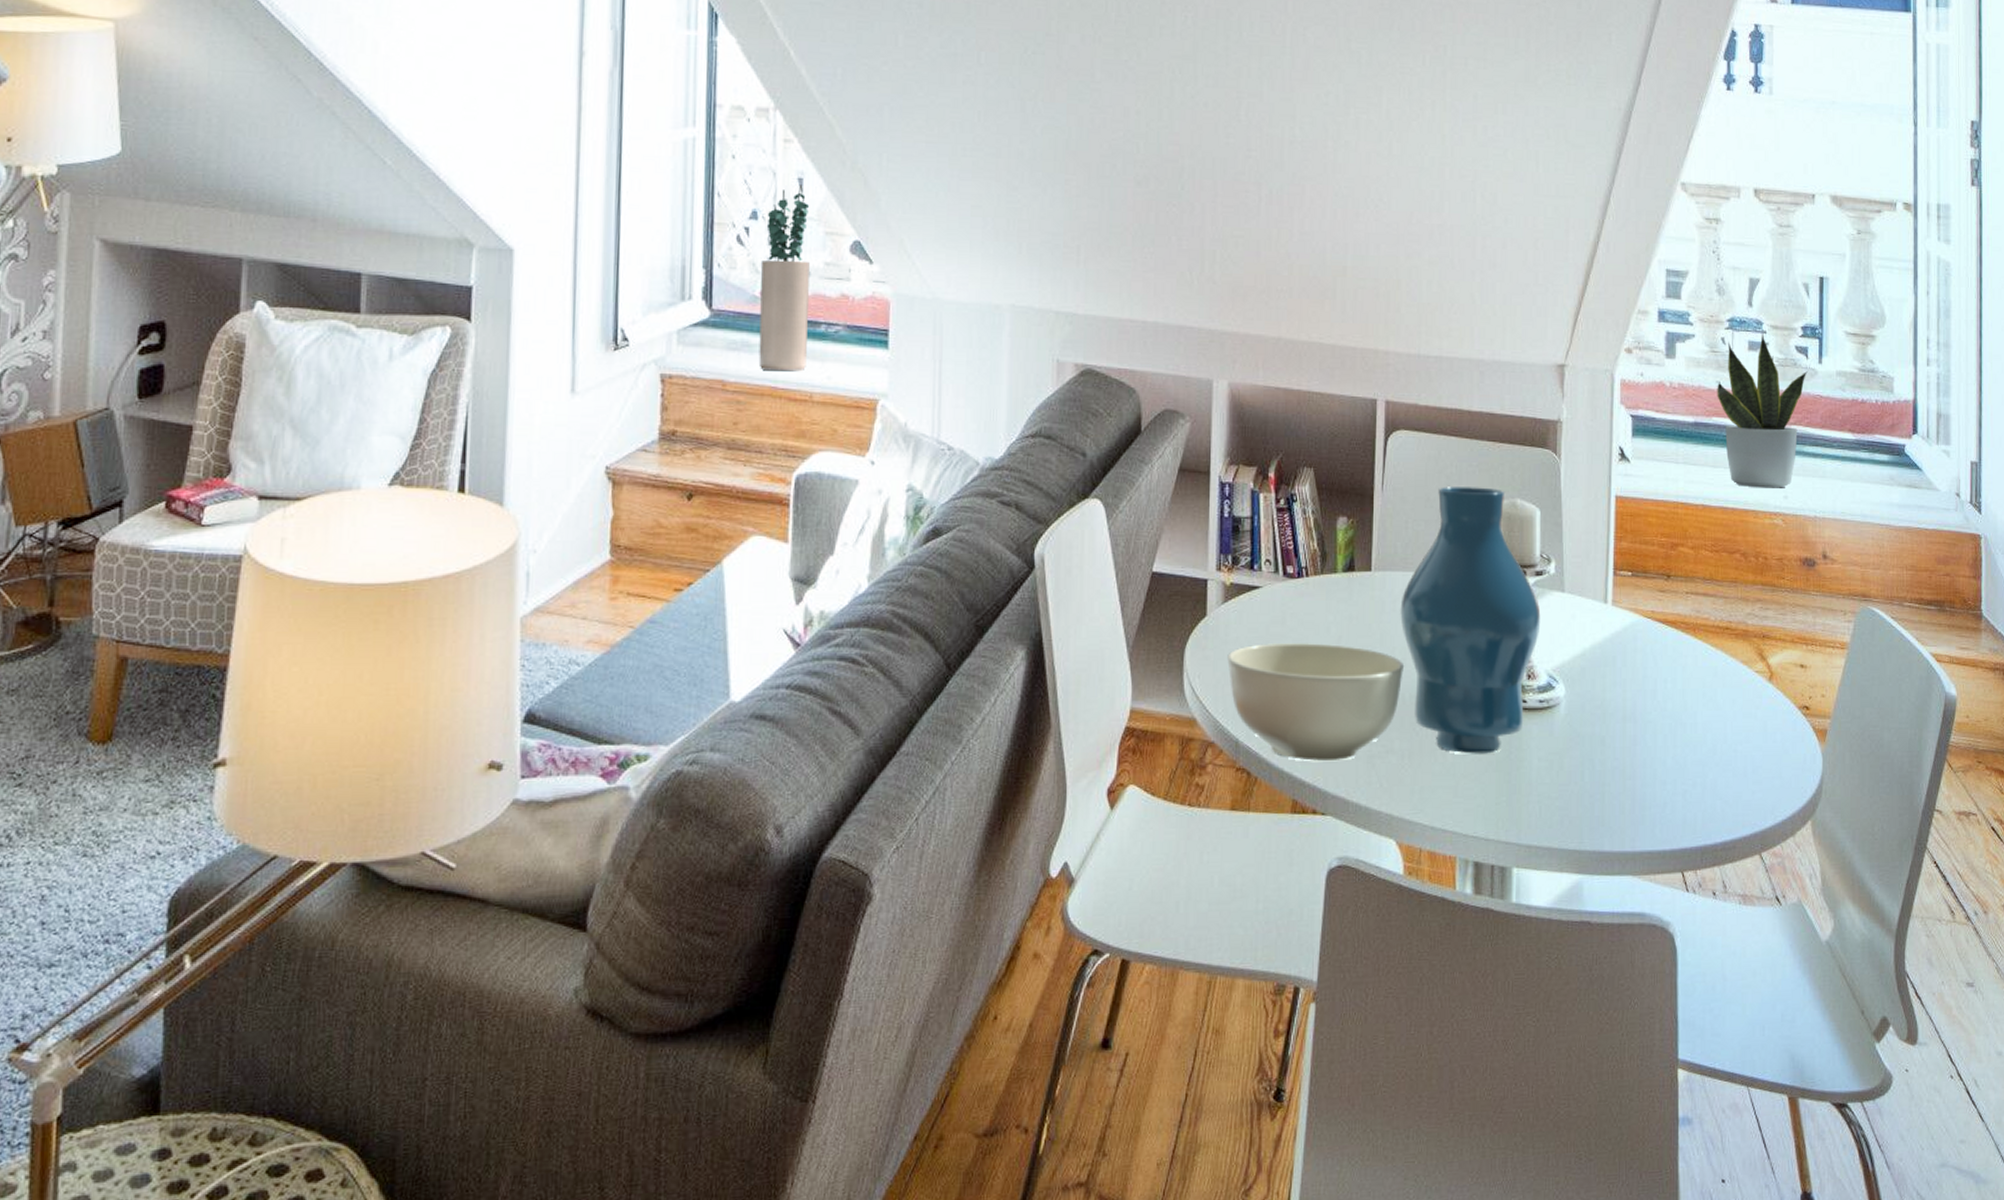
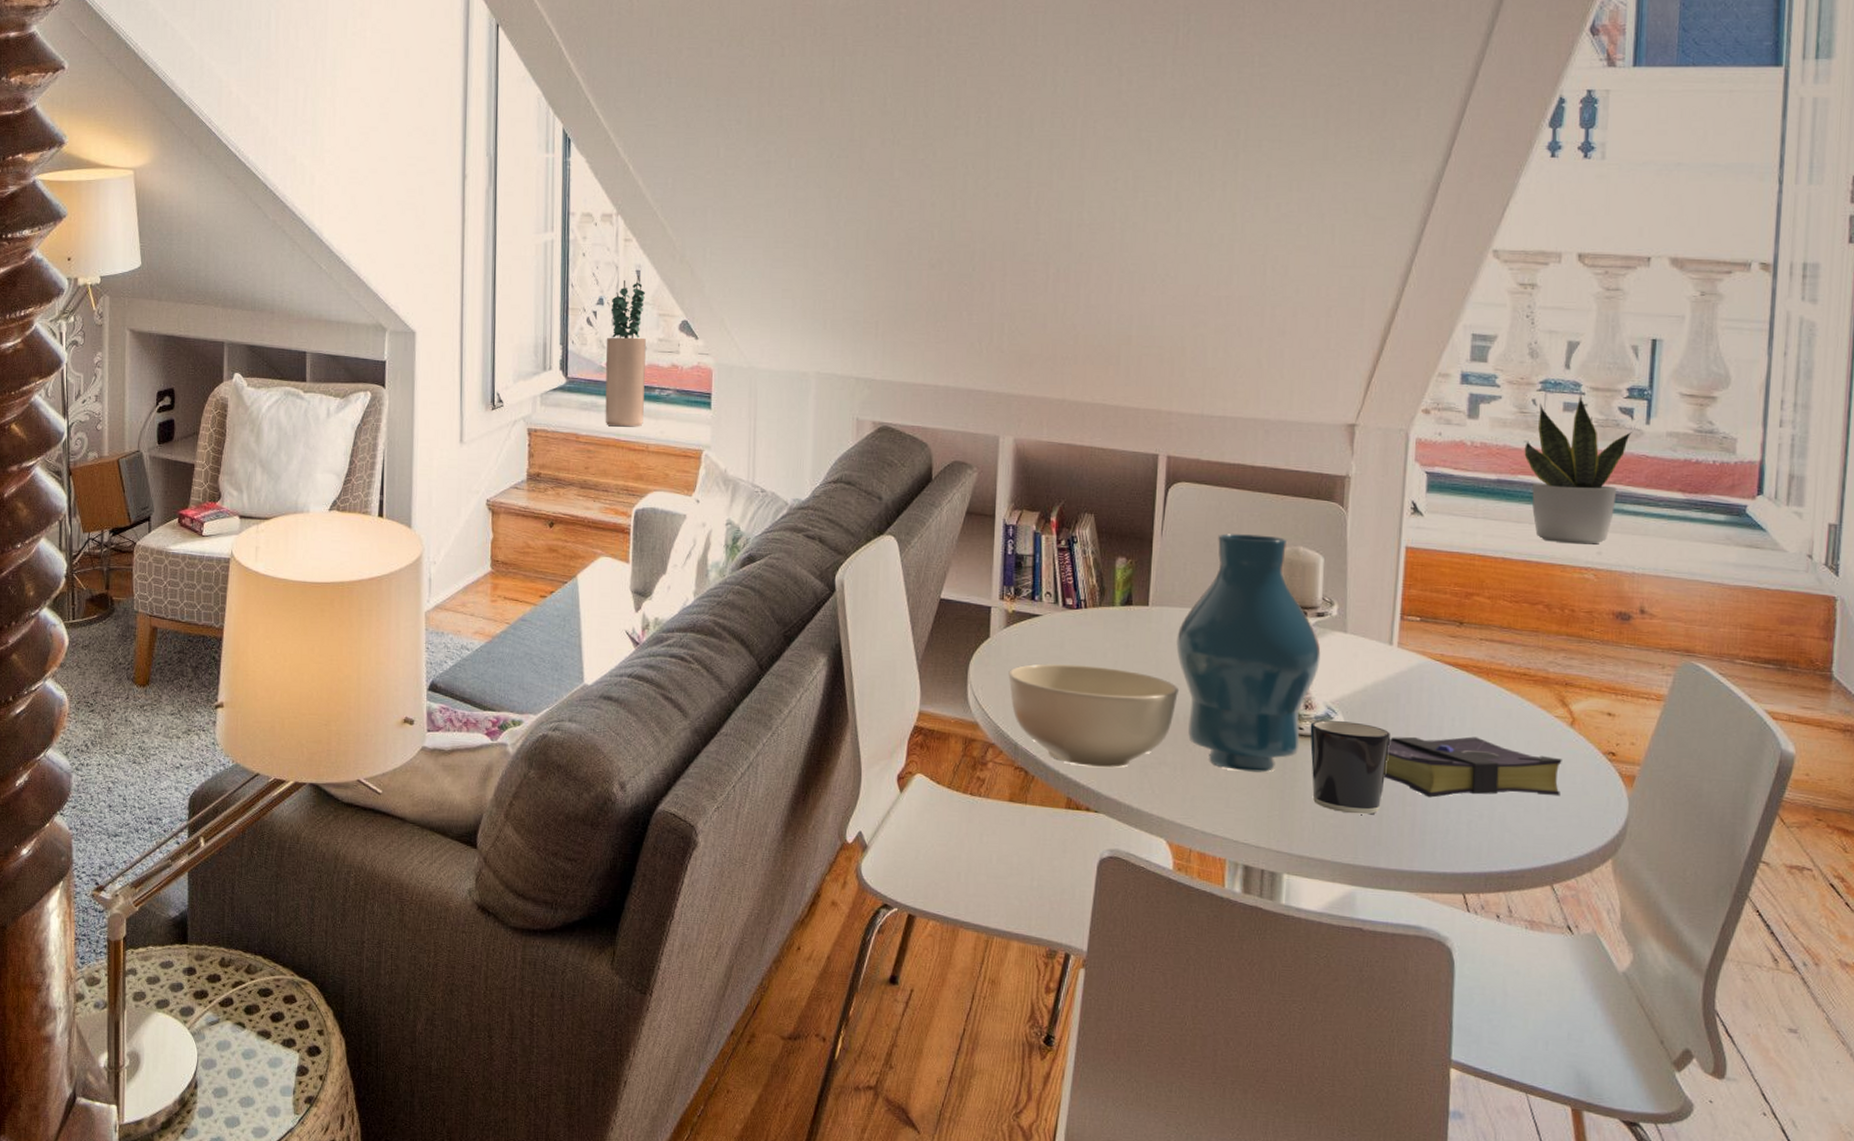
mug: none [1533,690,1610,793] -> present [1310,720,1391,815]
book: none [1604,698,1764,769] -> present [1384,736,1562,798]

